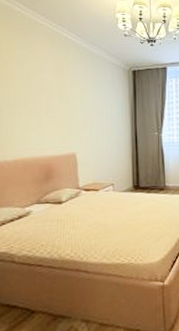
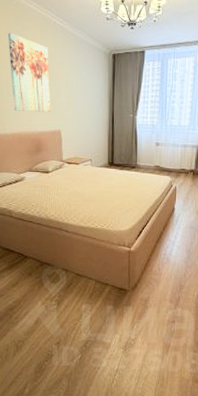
wall art: none [9,47,64,134] -> present [7,32,51,113]

